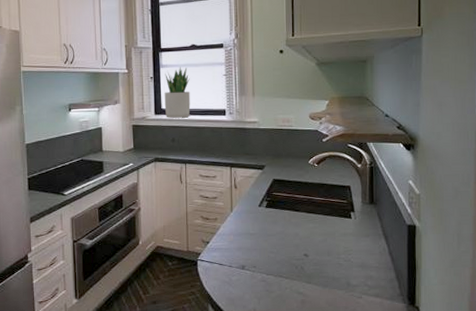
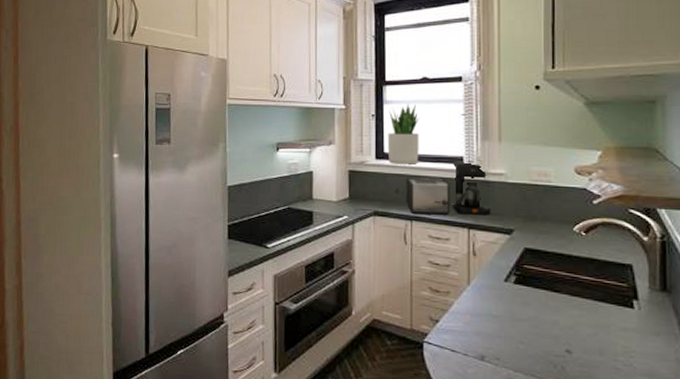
toaster: none [180,127,216,158] -> present [406,177,450,215]
coffee maker: none [217,112,248,156] -> present [452,160,491,215]

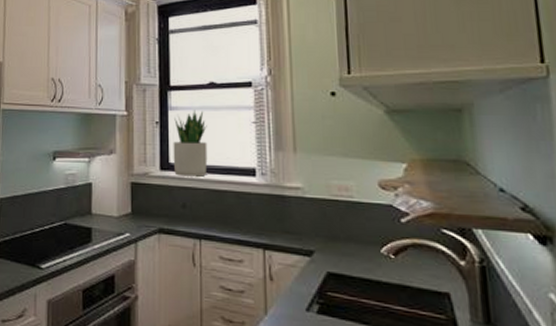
toaster: present [406,177,450,215] -> none [193,191,243,234]
coffee maker: present [452,160,491,215] -> none [244,172,288,234]

